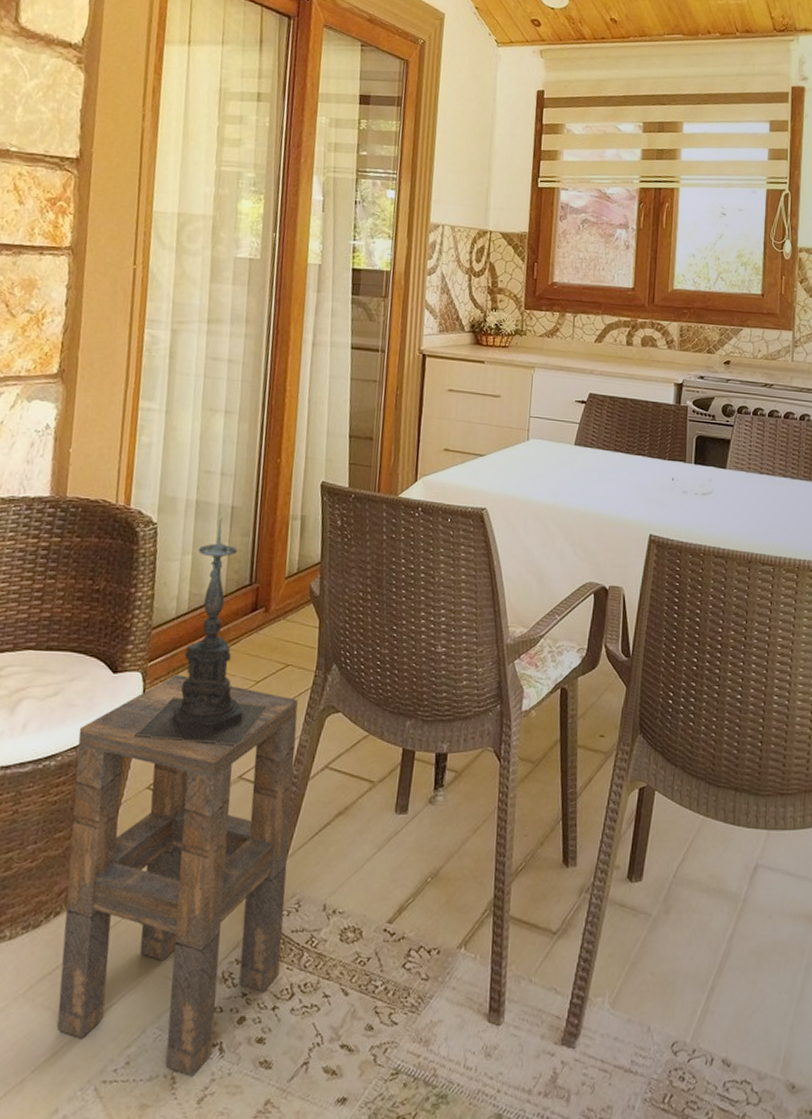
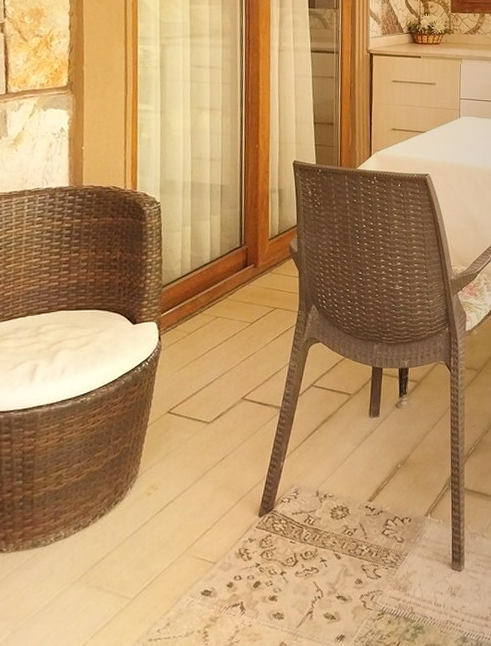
side table: present [56,674,298,1077] -> none [108,322,286,630]
candle holder: present [135,518,269,746] -> none [154,195,262,375]

